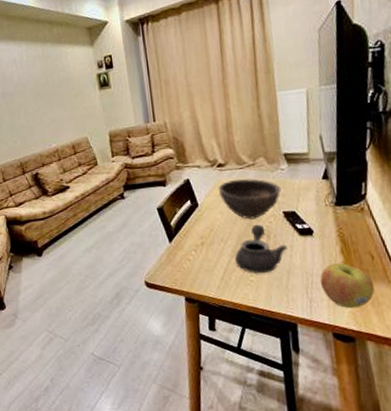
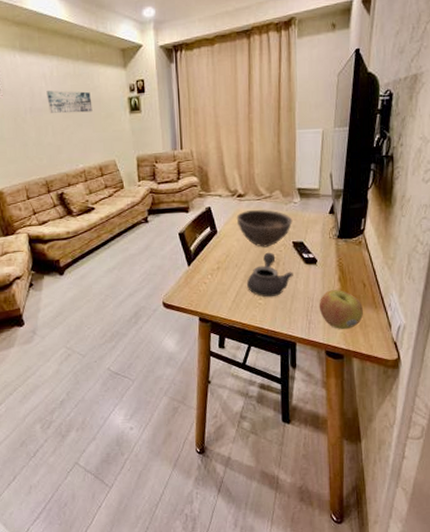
wall art: none [17,72,63,96] -> present [46,90,93,114]

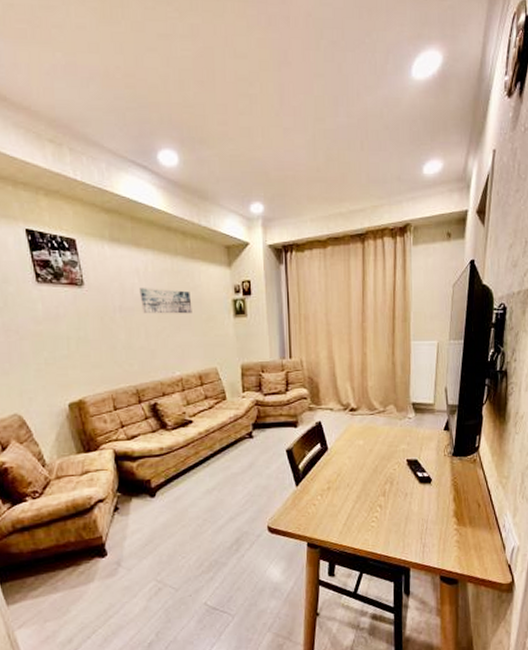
bowl: present [236,210,293,248] -> none [348,425,407,466]
teapot: present [247,252,293,298] -> none [359,471,407,520]
apple: present [319,290,364,330] -> none [433,510,479,553]

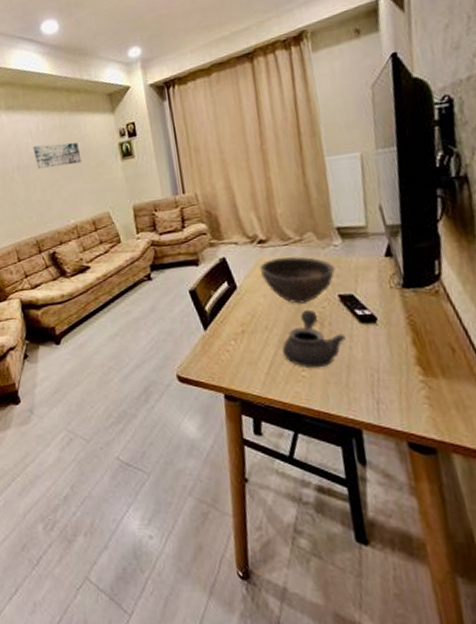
bowl: none [348,425,407,466] -> present [259,256,336,304]
teapot: none [359,471,407,520] -> present [282,309,346,369]

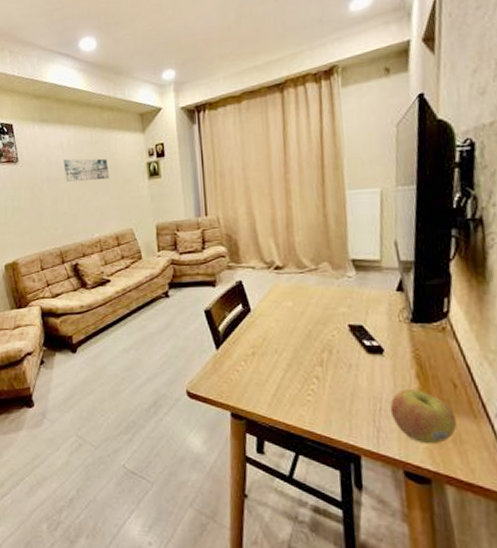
bowl: present [259,256,336,304] -> none [274,285,348,331]
teapot: present [282,309,346,369] -> none [291,337,352,394]
apple: none [387,356,459,413] -> present [390,389,458,444]

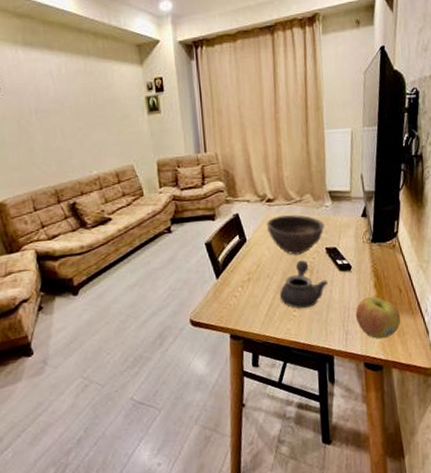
wall art: present [63,158,110,182] -> none [54,89,107,115]
bowl: none [274,285,348,331] -> present [266,215,325,255]
teapot: none [291,337,352,394] -> present [280,260,328,309]

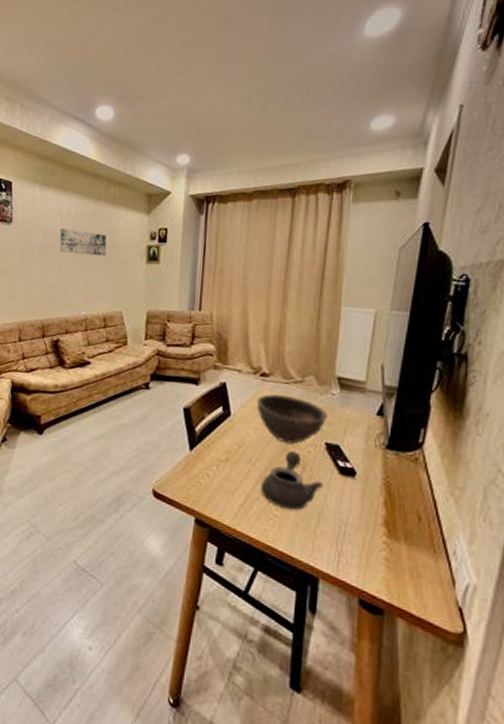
wall art: none [54,89,107,115] -> present [59,228,107,256]
apple: present [355,296,401,339] -> none [354,515,417,575]

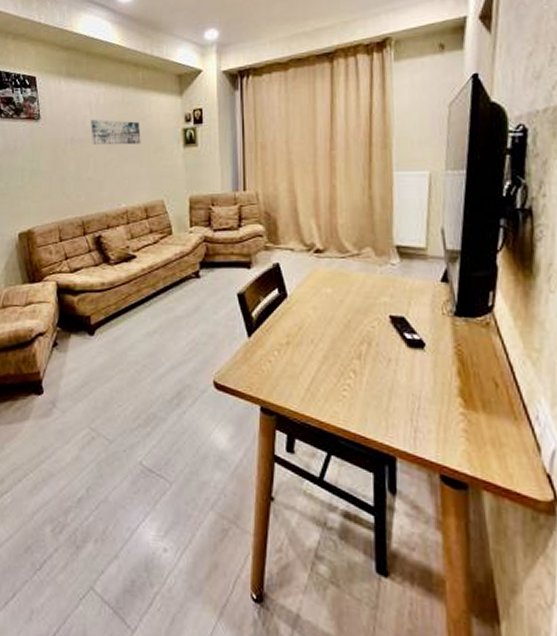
bowl: present [256,394,328,445] -> none [313,271,390,321]
teapot: present [261,450,323,511] -> none [327,327,391,390]

